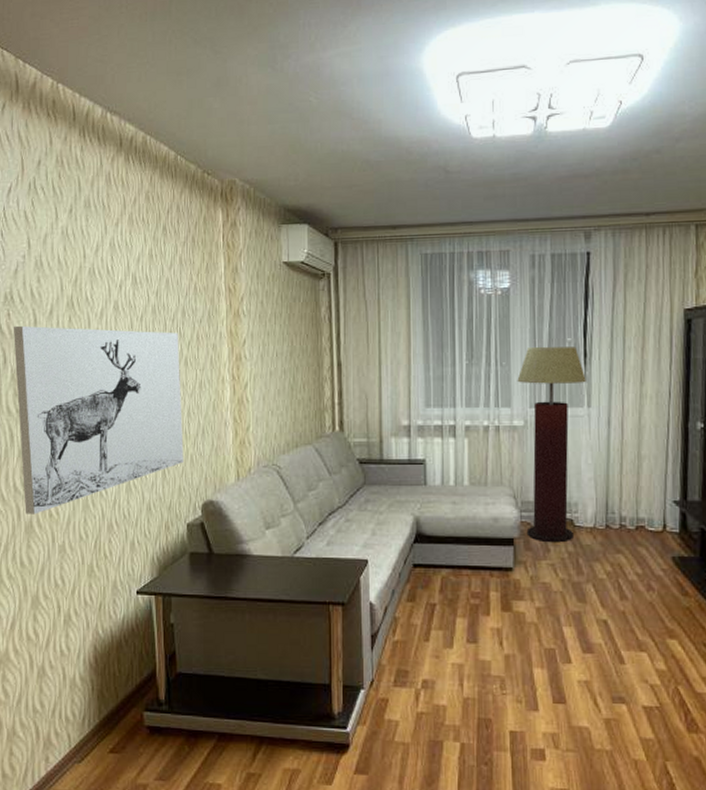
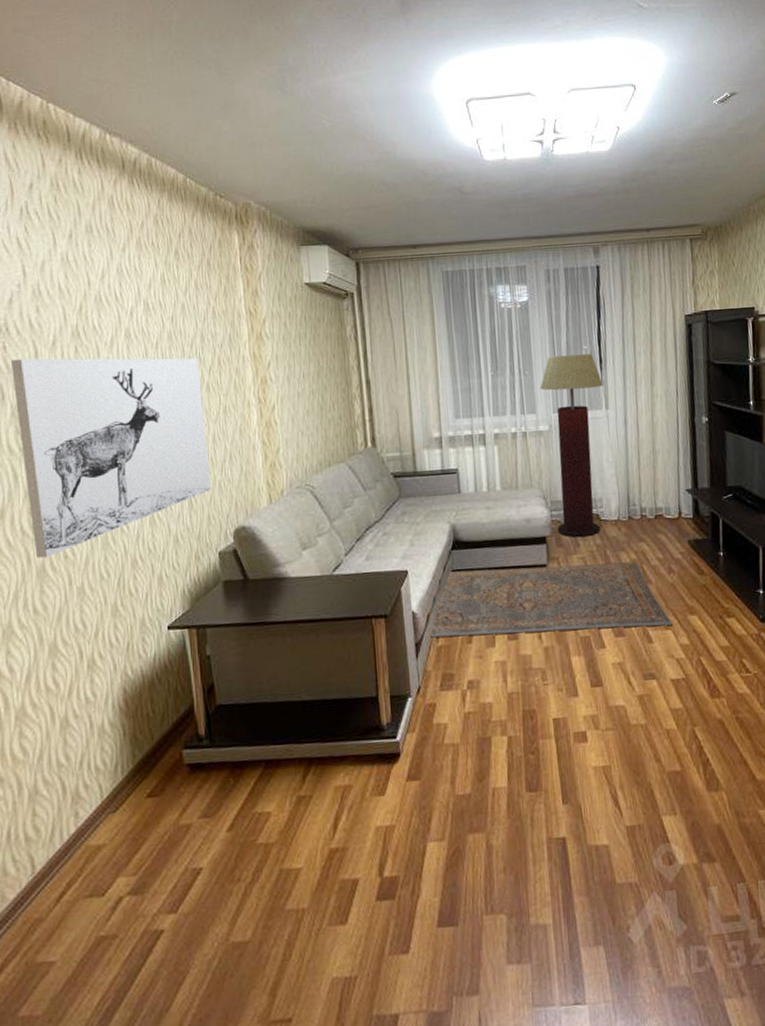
rug: none [384,565,648,647] -> present [428,561,673,638]

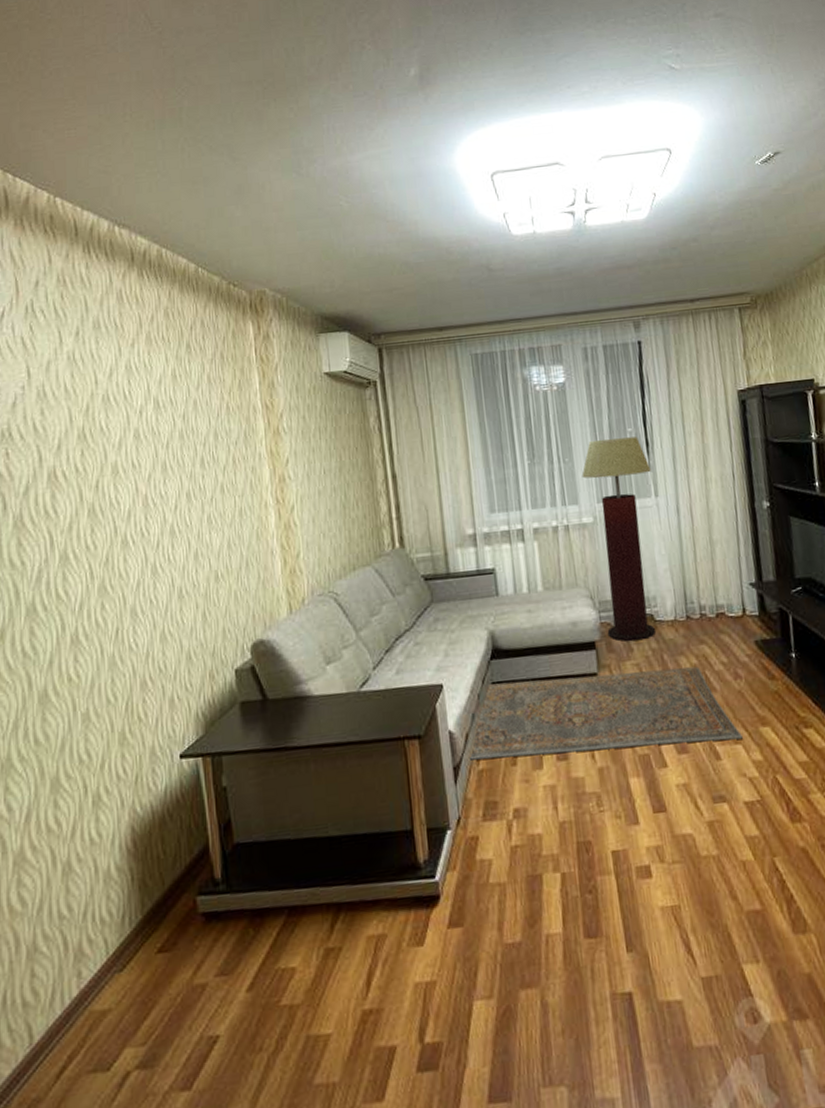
wall art: present [10,358,211,558] -> none [13,457,226,682]

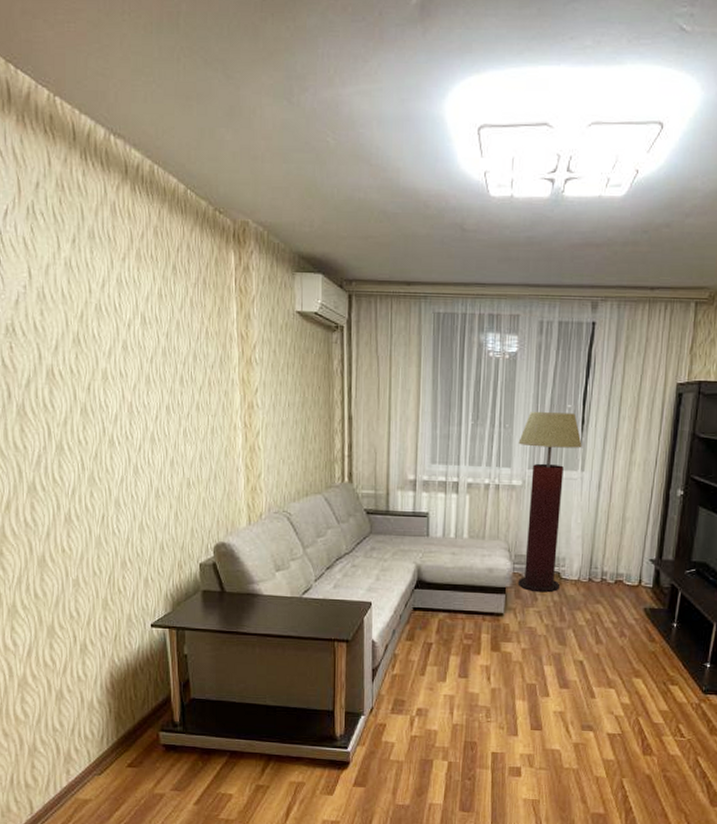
rug: present [467,666,743,761] -> none [384,608,617,685]

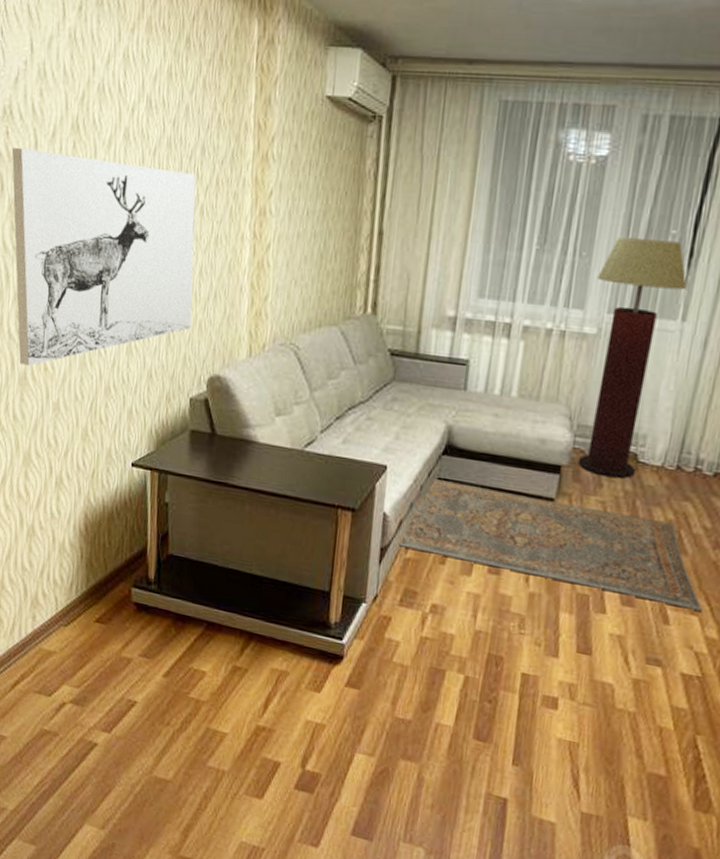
wall art: none [16,359,196,549] -> present [11,147,196,366]
rug: none [384,608,617,685] -> present [396,479,702,611]

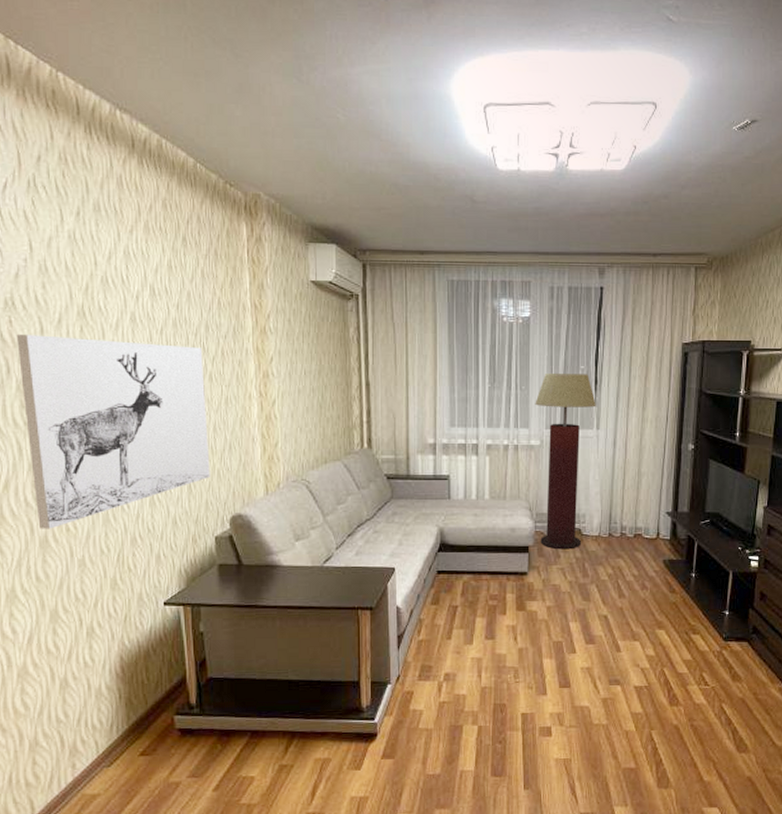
rug: present [396,479,702,611] -> none [410,572,641,637]

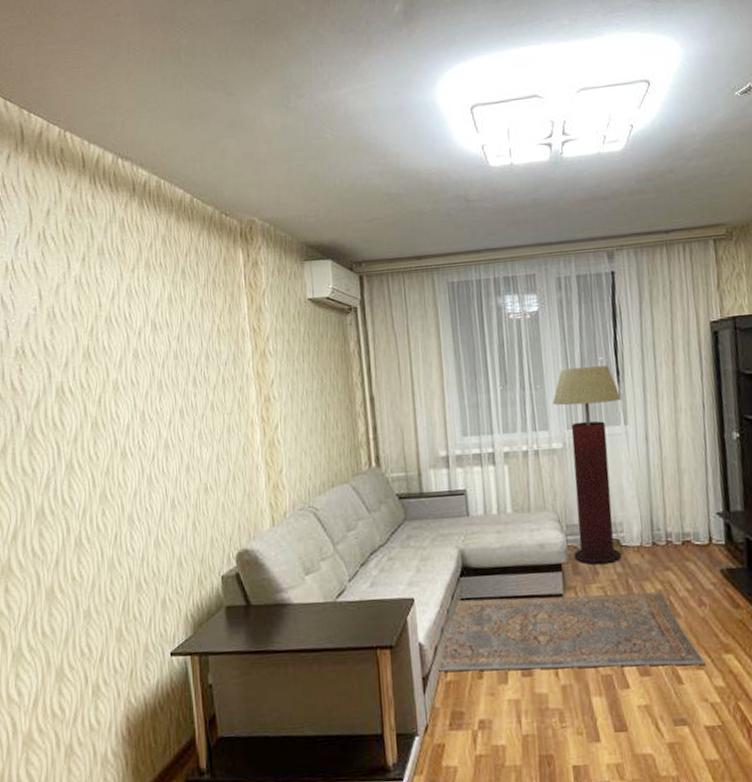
wall art: present [16,333,210,529] -> none [25,377,215,580]
rug: none [410,572,641,637] -> present [435,592,705,672]

